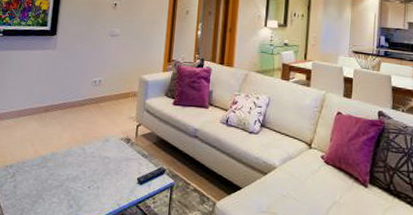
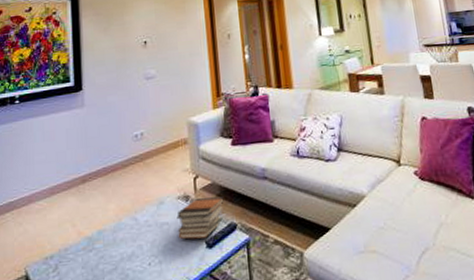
book stack: none [116,142,159,176] -> present [177,196,224,240]

